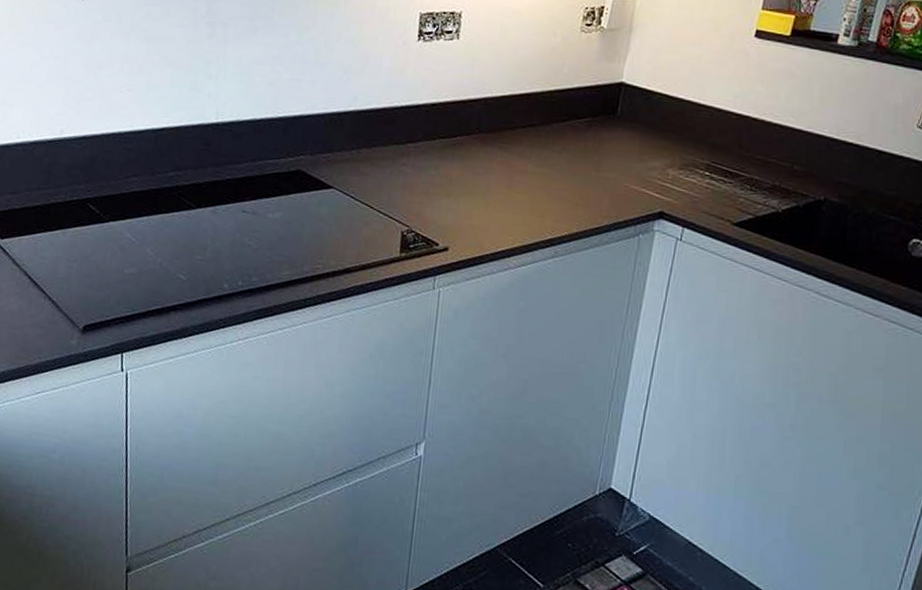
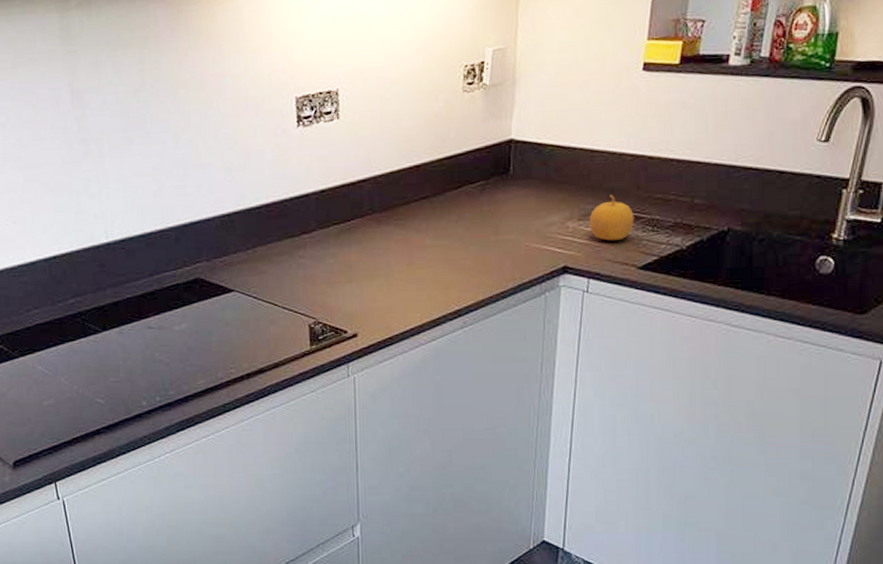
fruit: none [688,150,734,195] -> present [589,195,634,241]

